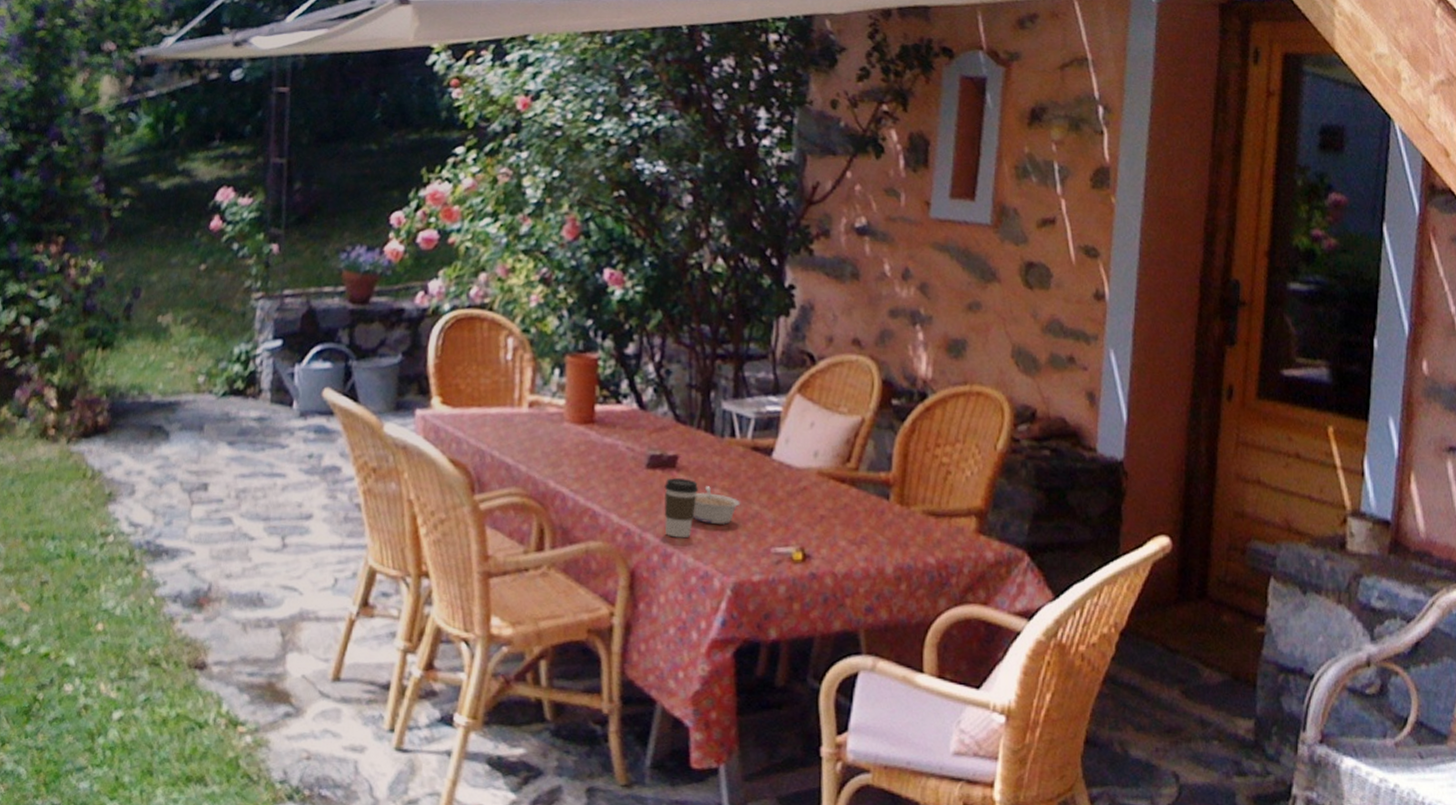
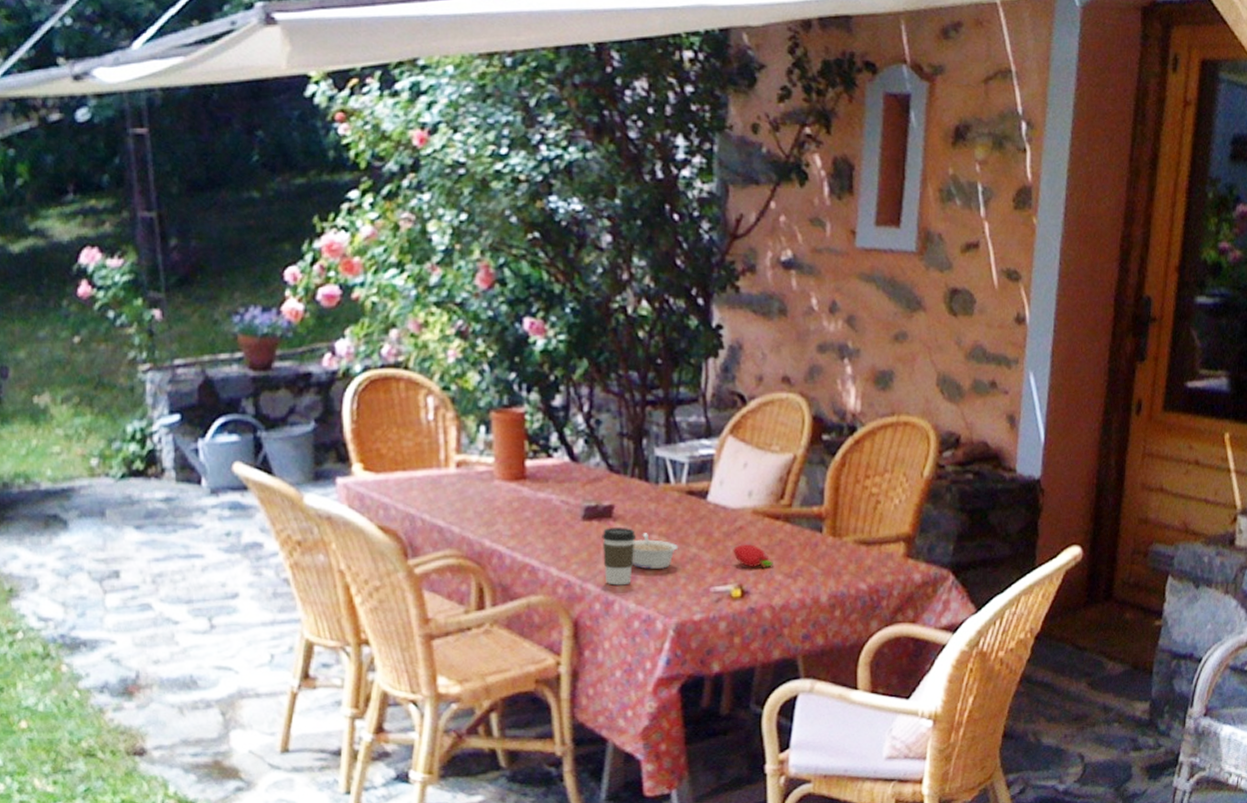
fruit: none [796,504,837,533] -> present [733,543,773,568]

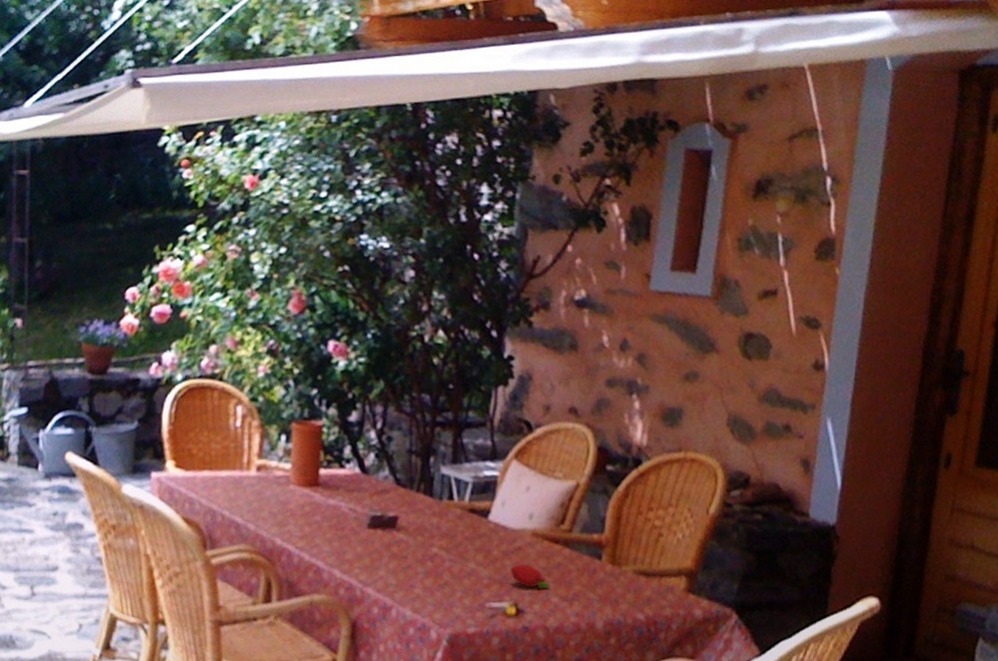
coffee cup: present [602,528,637,586] -> none [384,537,418,593]
legume: present [632,533,679,569] -> none [411,545,458,581]

